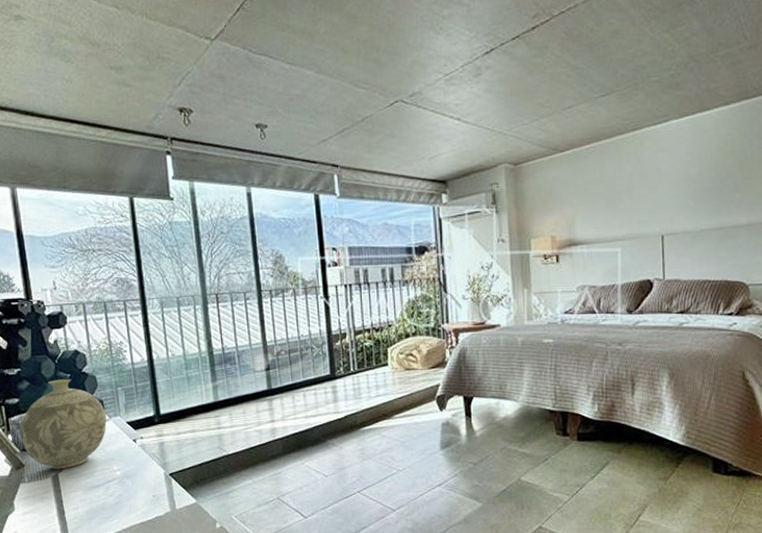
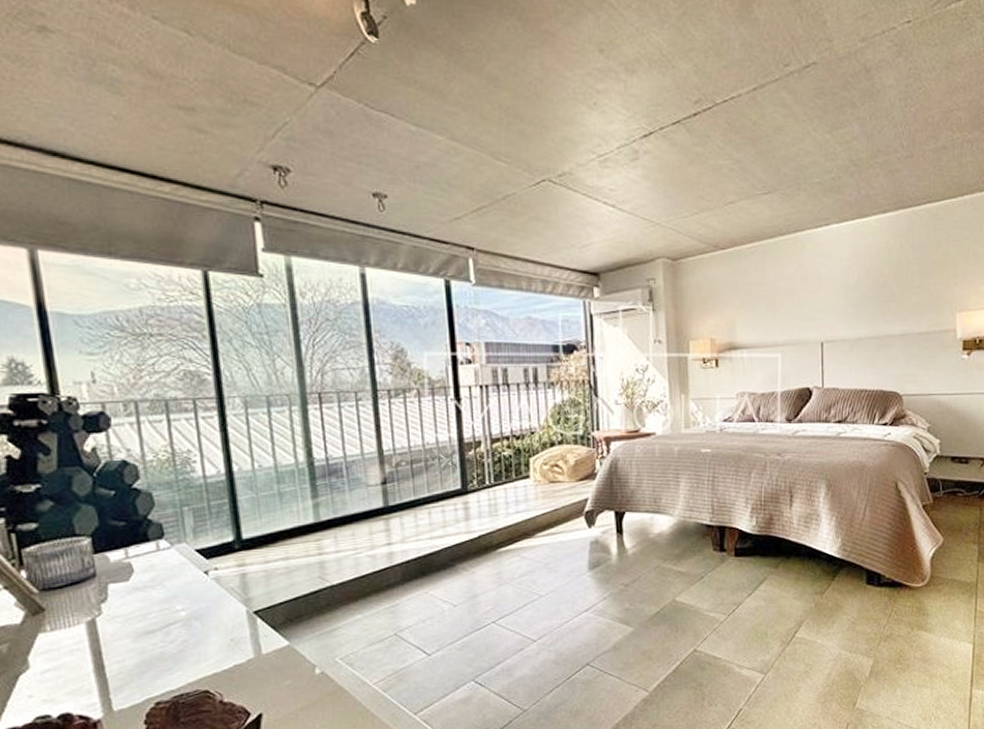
decorative vase: present [20,379,107,470] -> none [38,497,168,613]

